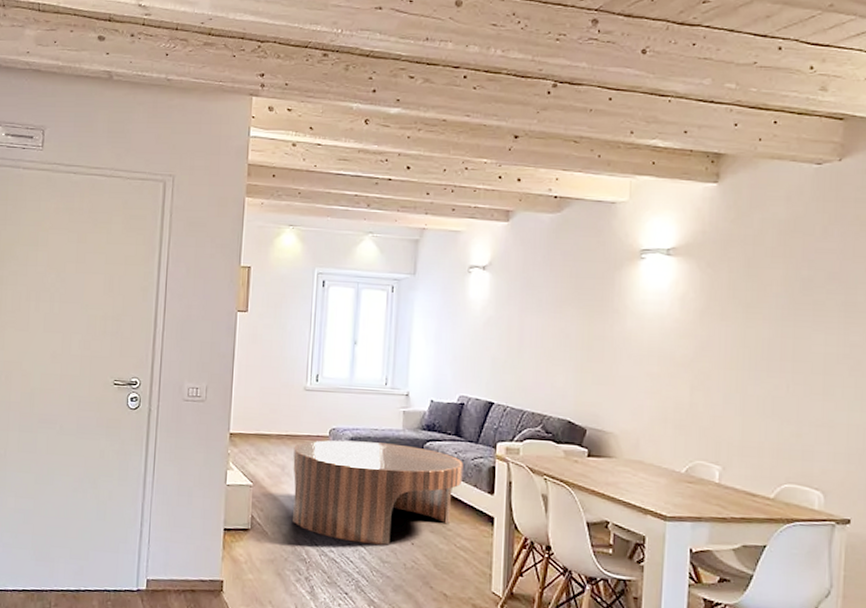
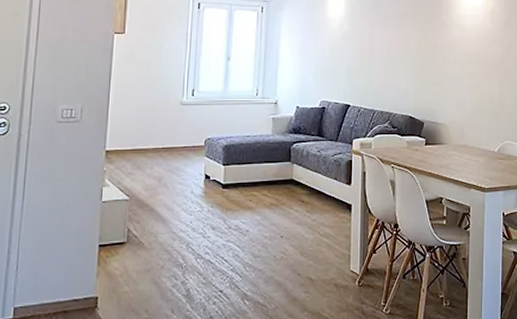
coffee table: present [293,440,463,545] -> none [169,148,325,242]

